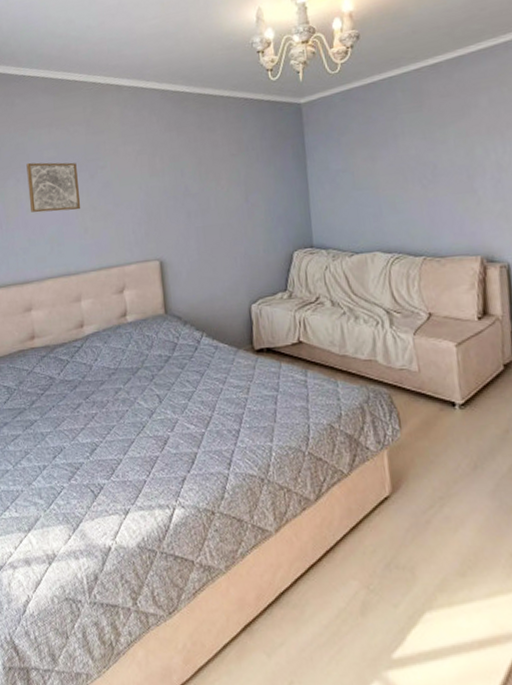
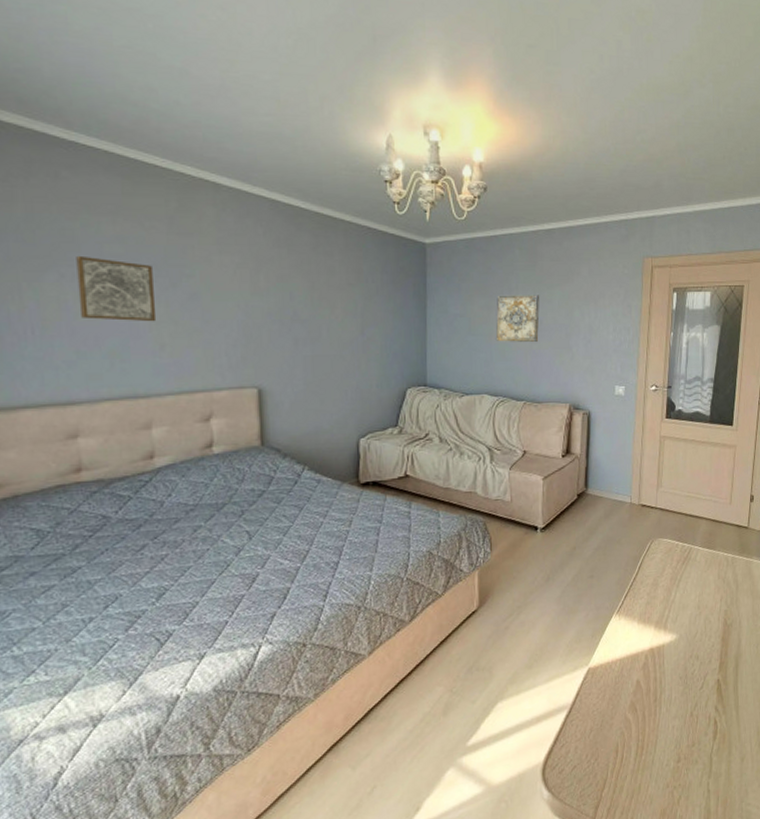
wall art: none [380,137,434,194] -> present [496,295,540,343]

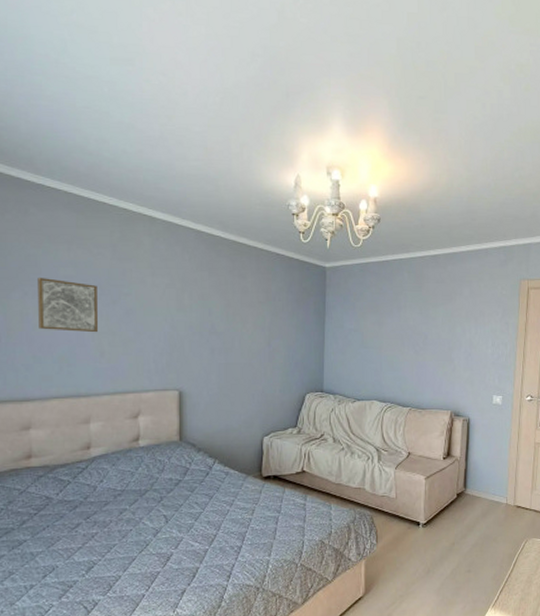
wall art: present [496,295,540,343] -> none [386,312,425,355]

